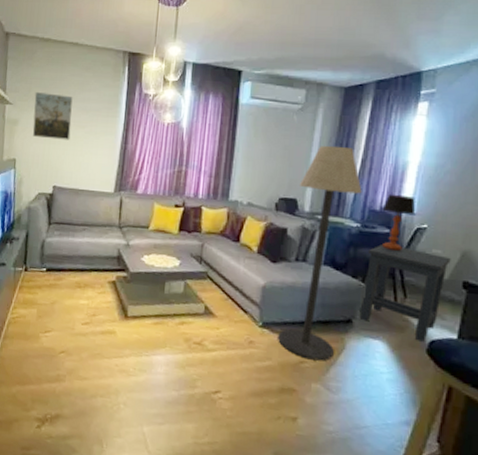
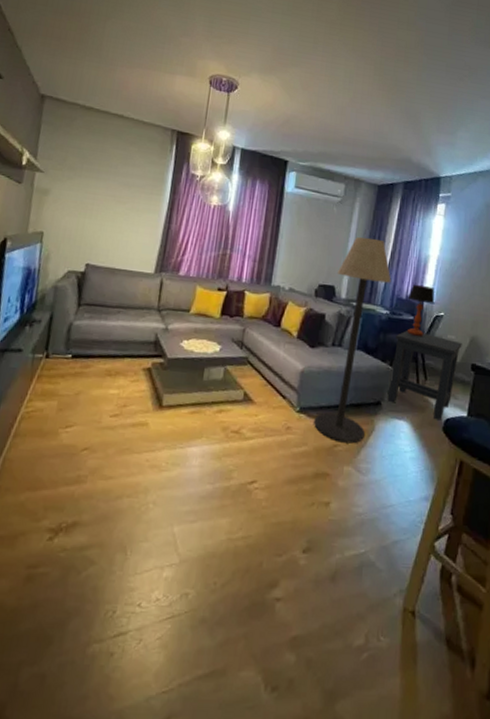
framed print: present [32,91,73,140] -> none [65,161,114,216]

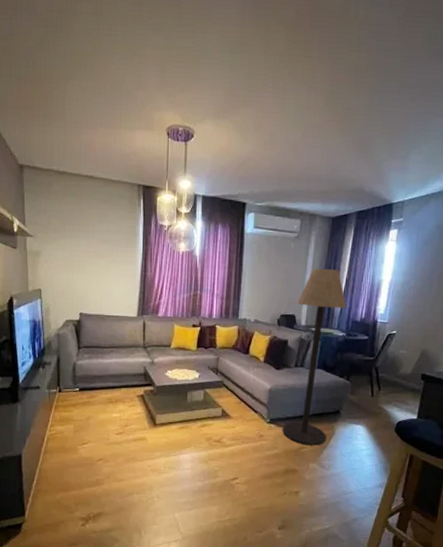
side table: present [387,330,462,420] -> none [345,349,413,423]
table lamp: present [407,284,435,336] -> none [362,307,388,353]

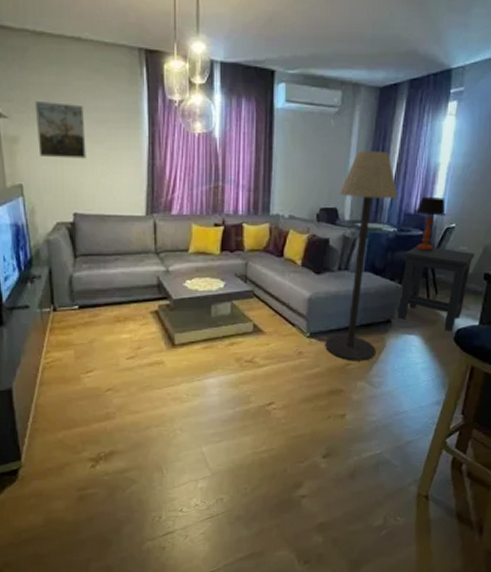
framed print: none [54,223,93,270] -> present [34,100,86,159]
side table: none [345,349,413,423] -> present [397,246,475,331]
table lamp: none [362,307,388,353] -> present [416,196,446,251]

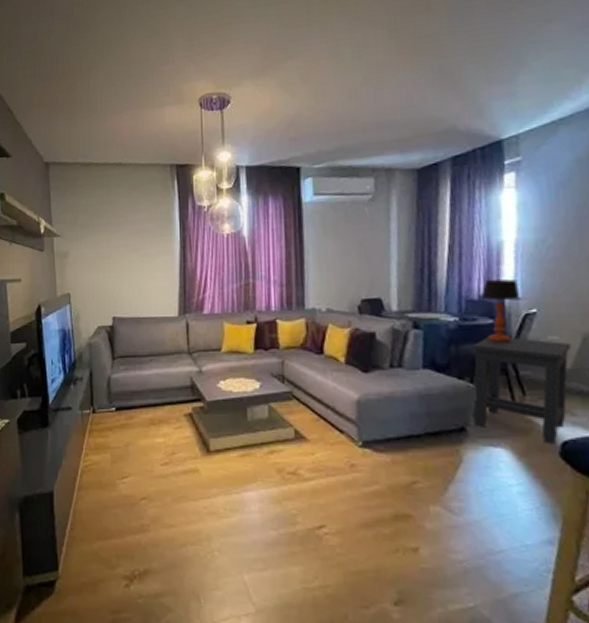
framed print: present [34,100,86,159] -> none [82,219,125,268]
floor lamp: present [325,150,398,361] -> none [381,233,455,479]

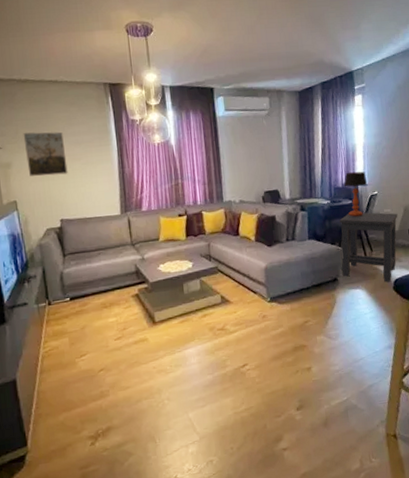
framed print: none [82,219,125,268] -> present [23,131,68,177]

